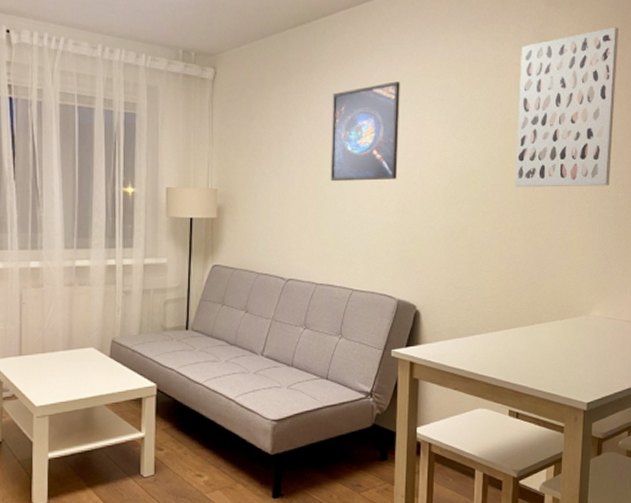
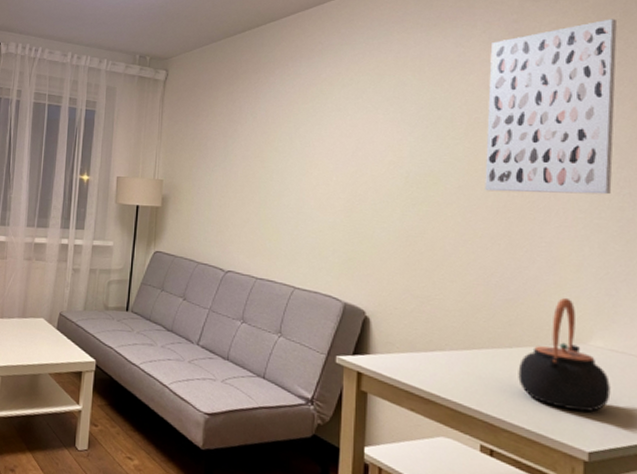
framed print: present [330,81,400,182] -> none [274,80,350,178]
teapot: none [538,277,604,371] -> present [518,297,611,413]

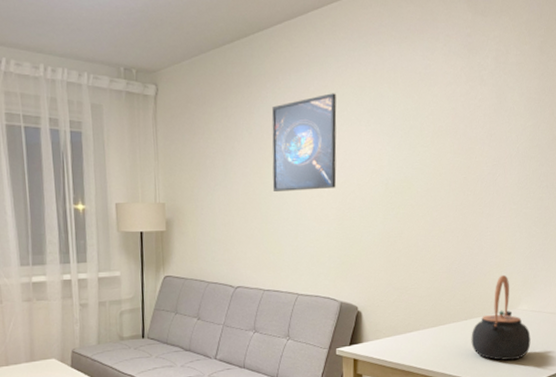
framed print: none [274,80,350,178] -> present [271,93,337,193]
wall art: present [485,19,617,195] -> none [447,34,542,192]

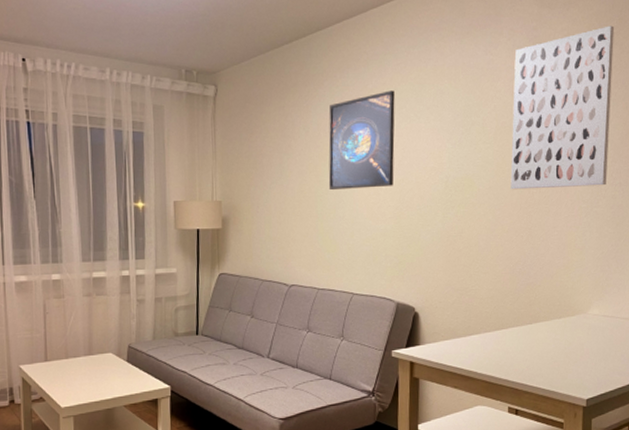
wall art: none [447,34,542,192] -> present [510,25,614,190]
teapot: present [471,274,531,361] -> none [536,276,603,369]

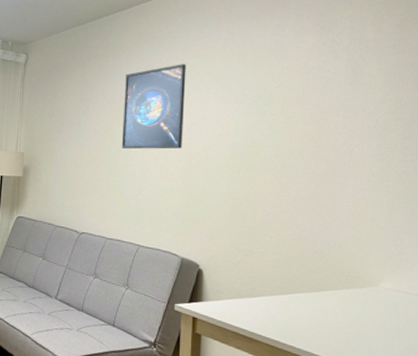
wall art: present [510,25,614,190] -> none [297,13,402,161]

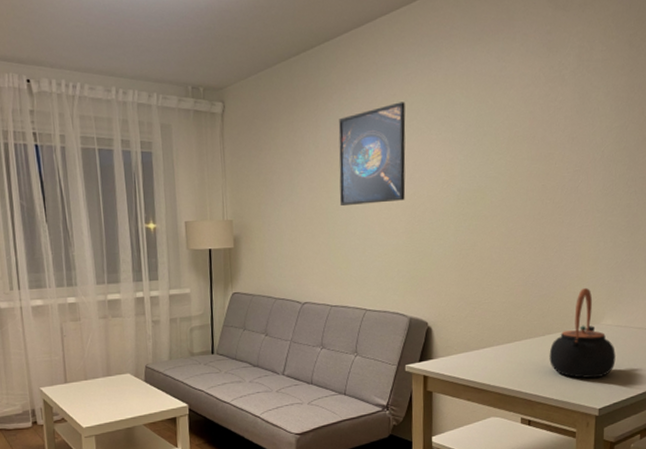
teapot: none [324,248,396,343] -> present [549,287,616,379]

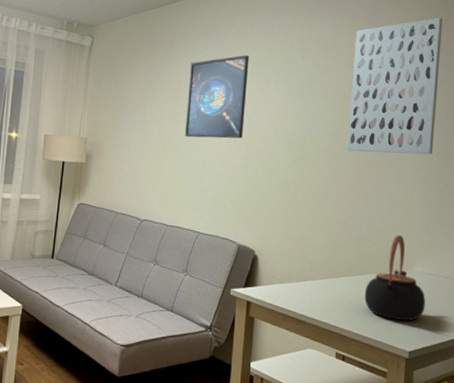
wall art: none [523,27,631,201] -> present [347,17,442,155]

